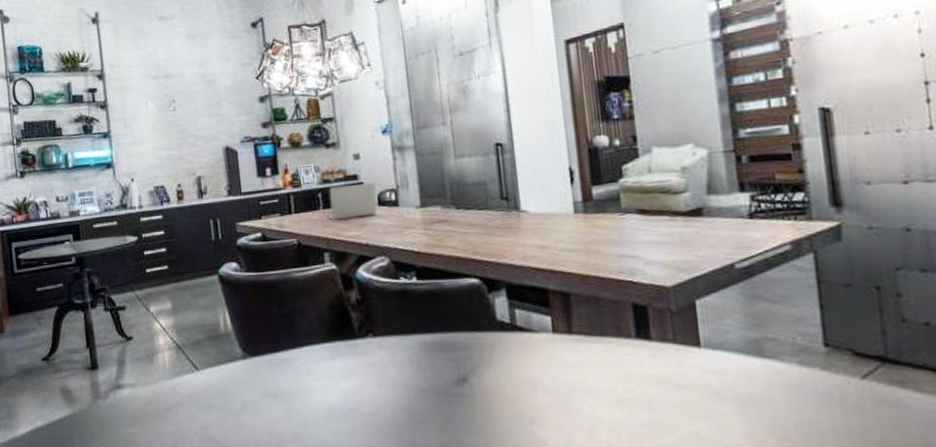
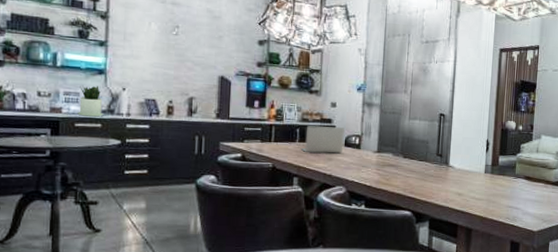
planter: none [92,180,118,217] -> present [77,85,104,118]

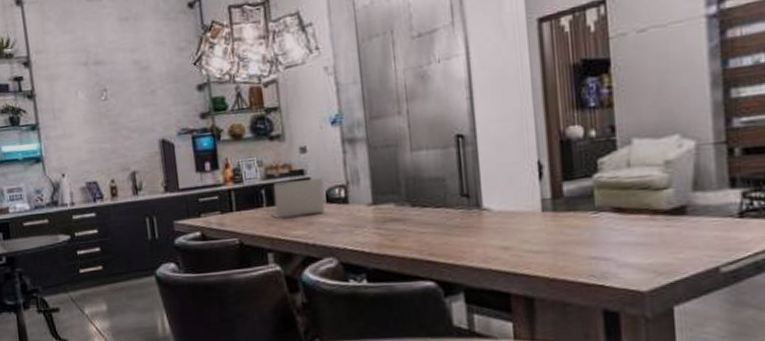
planter: present [77,85,104,118] -> none [21,176,49,214]

